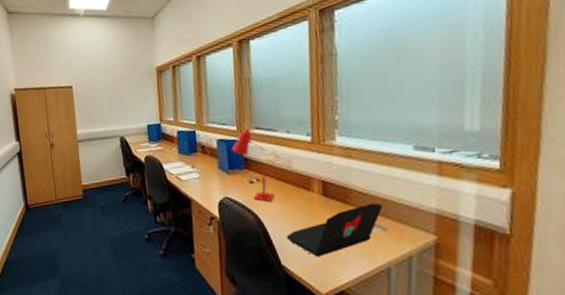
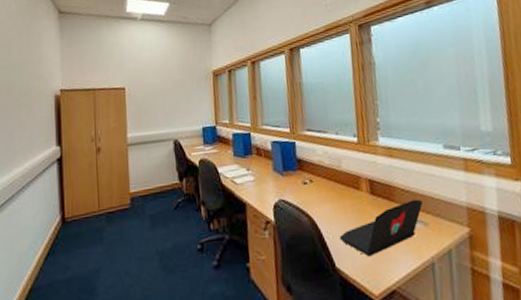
desk lamp: present [231,128,279,201] -> none [285,130,330,202]

